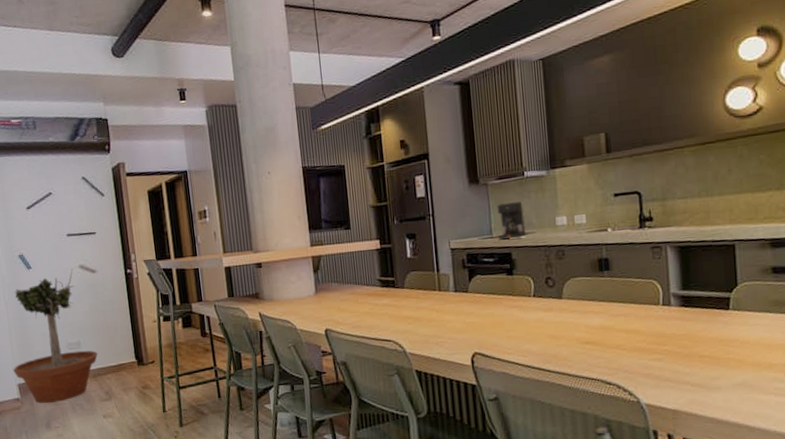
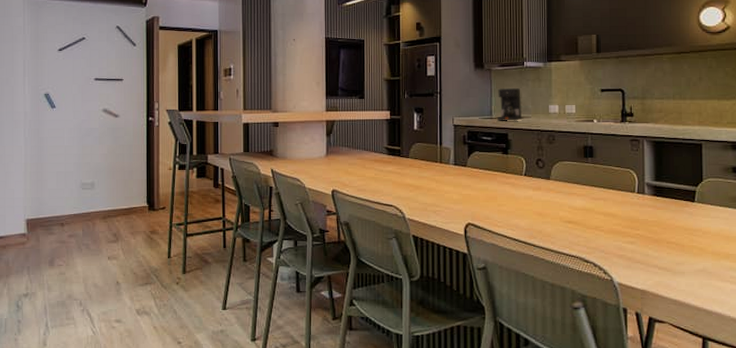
potted tree: present [12,269,98,403] -> none [23,112,111,240]

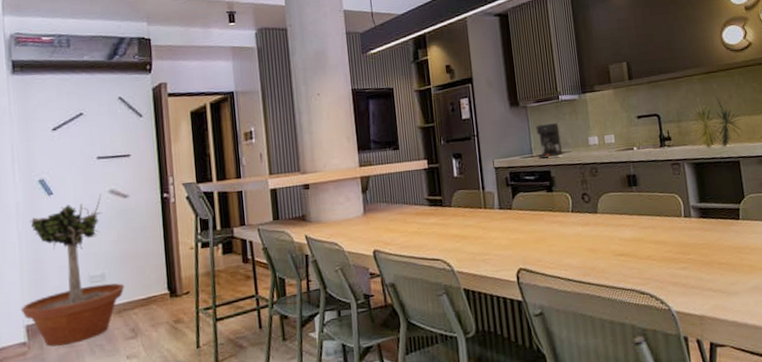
potted tree: none [23,112,111,240] -> present [20,194,125,347]
plant: none [653,77,709,128] -> present [690,96,742,148]

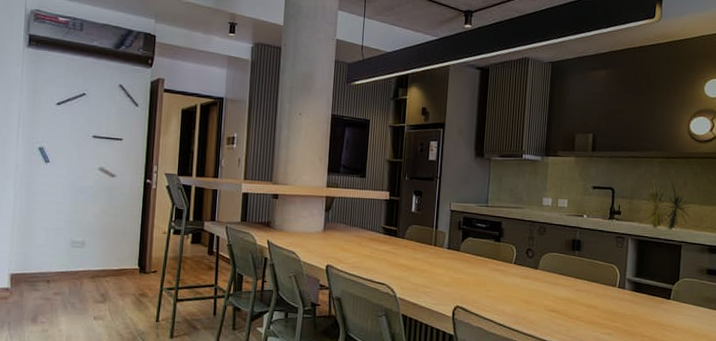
potted tree: present [20,194,125,347] -> none [8,169,101,297]
coffee maker: present [536,123,563,159] -> none [493,178,518,211]

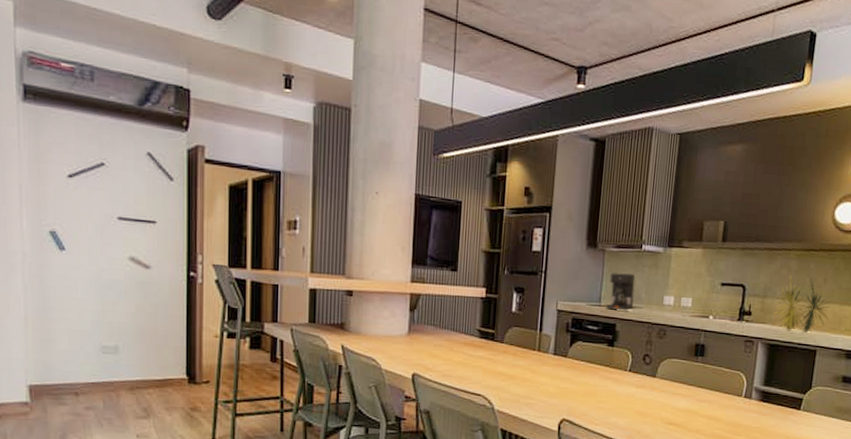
coffee maker: none [493,178,518,211] -> present [606,273,635,311]

